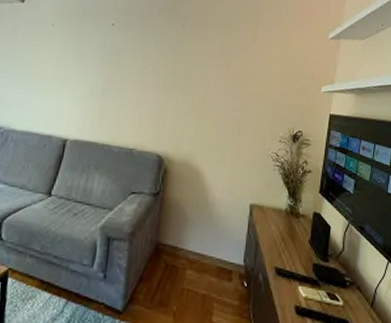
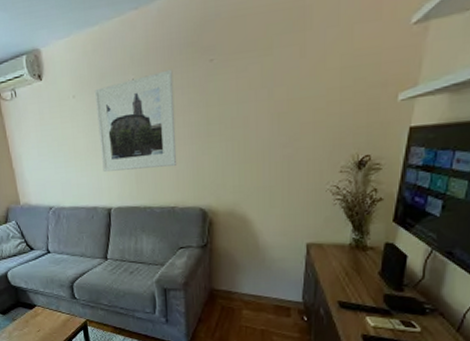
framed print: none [67,23,150,109] -> present [94,69,177,172]

